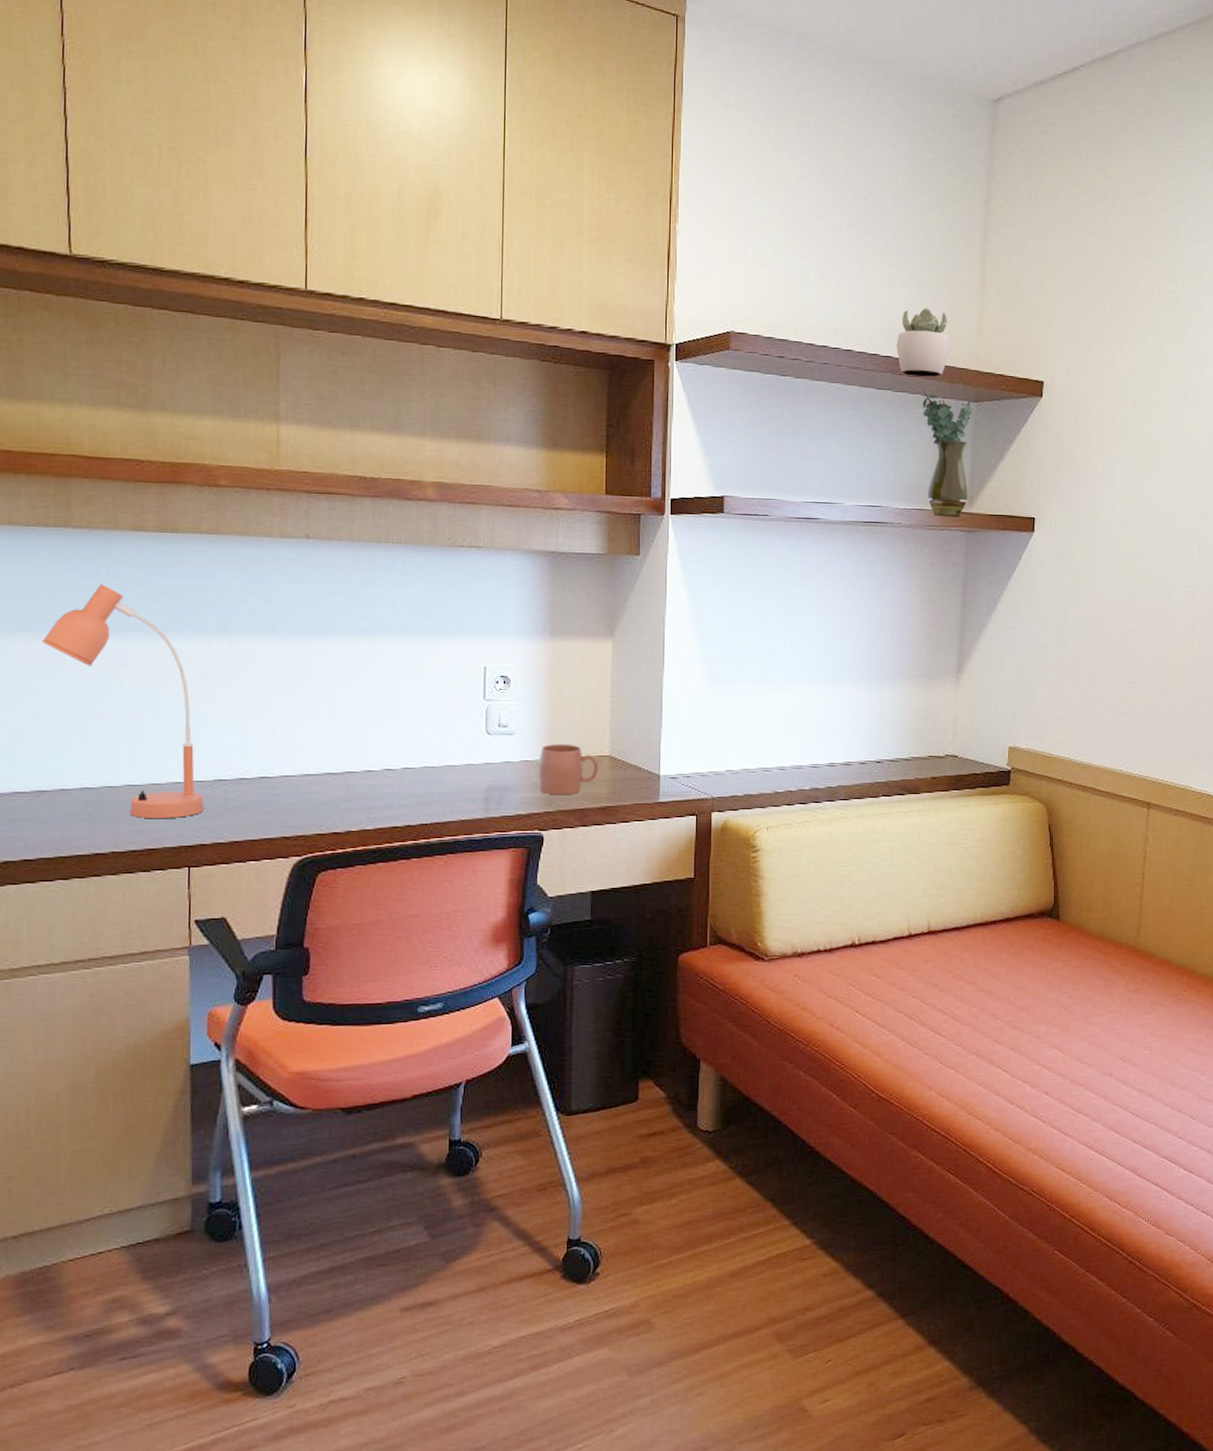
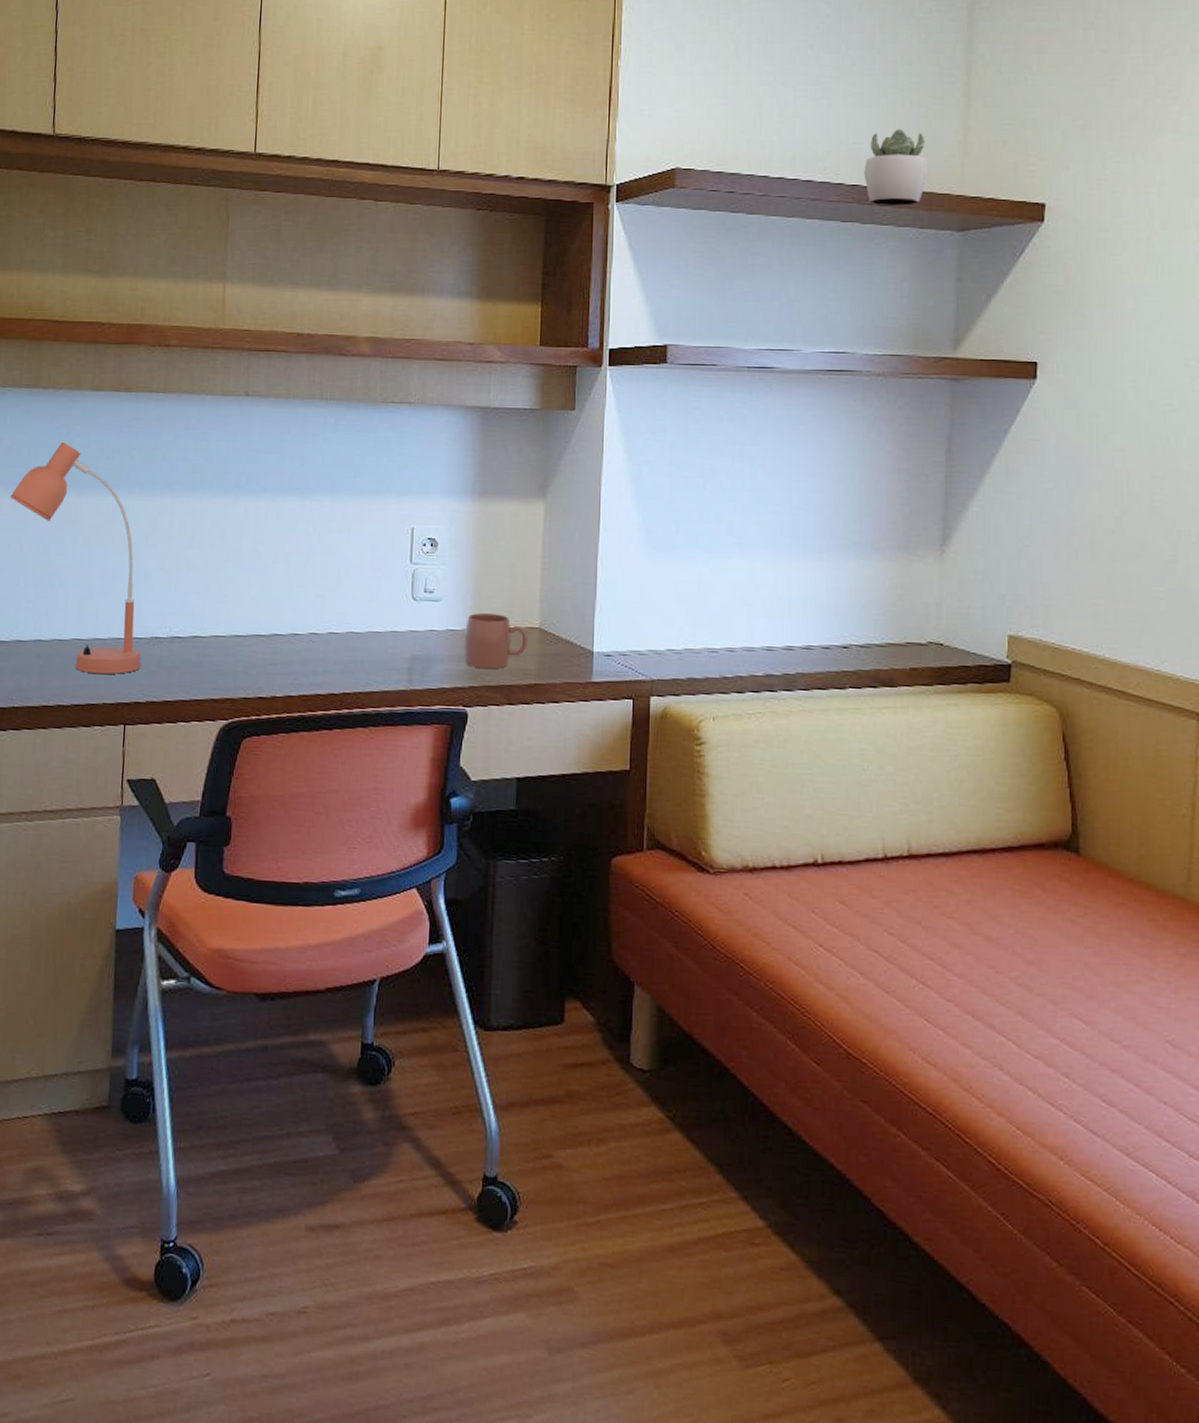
vase: present [922,391,972,518] -> none [895,222,956,364]

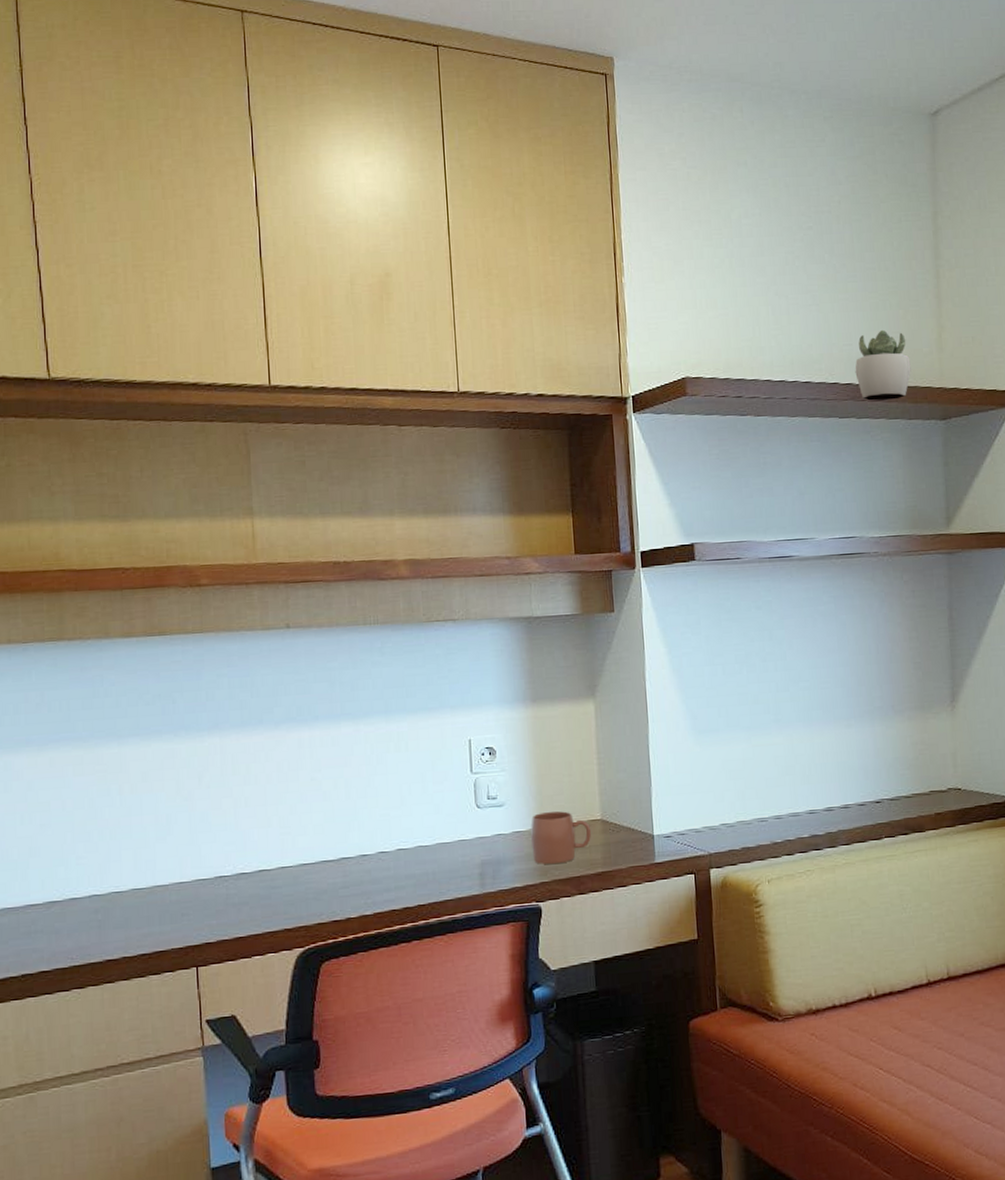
desk lamp: present [9,442,142,675] -> none [44,693,208,922]

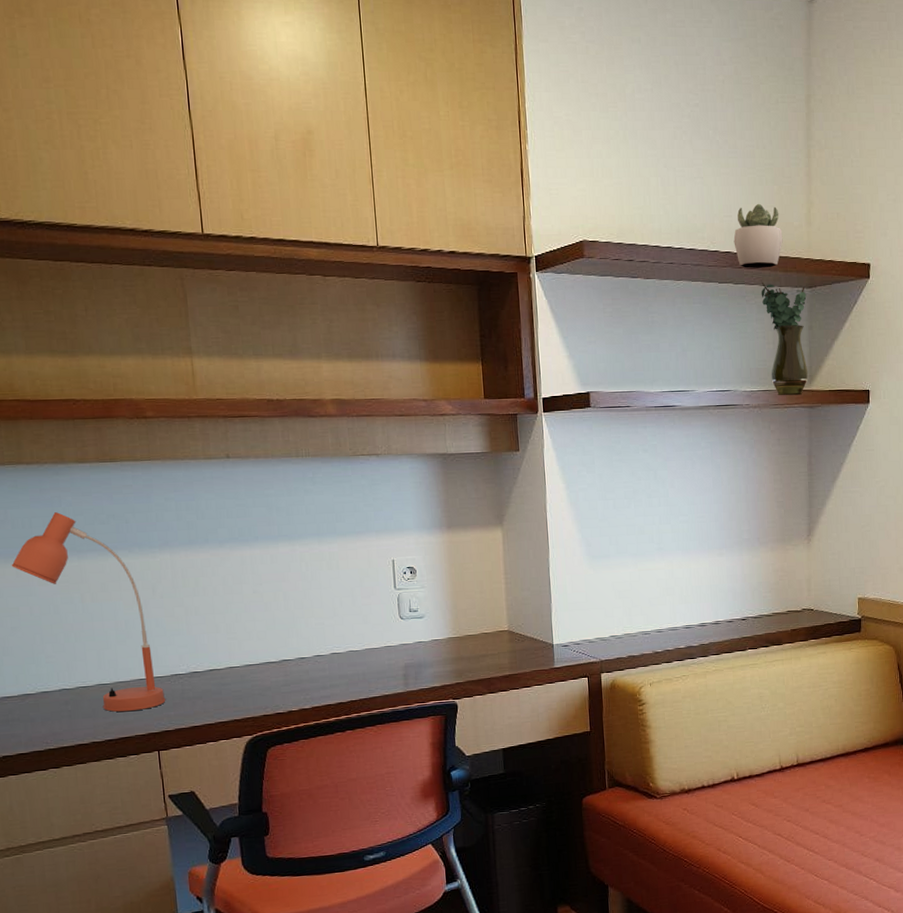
desk lamp: none [44,693,208,922] -> present [11,512,166,712]
mug: present [530,811,591,865] -> none [447,623,500,668]
vase: none [887,415,946,542] -> present [761,282,809,396]

